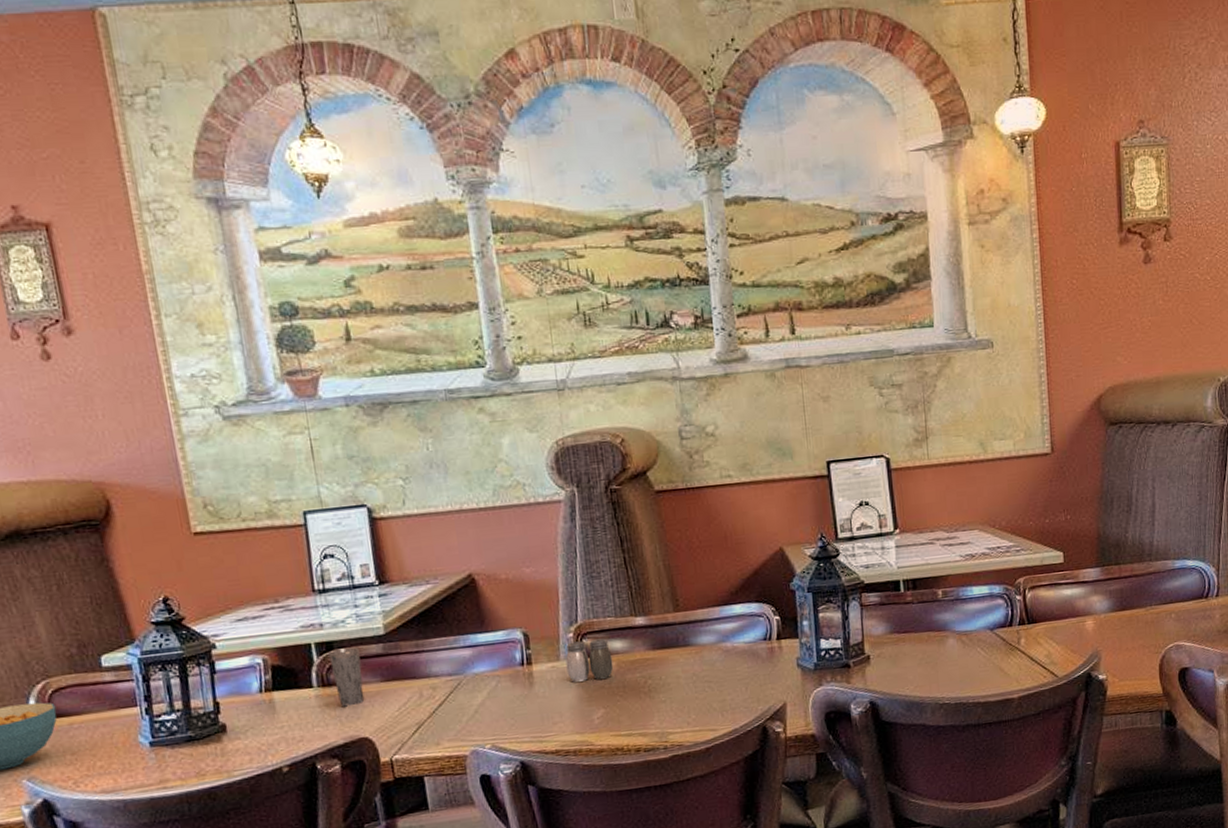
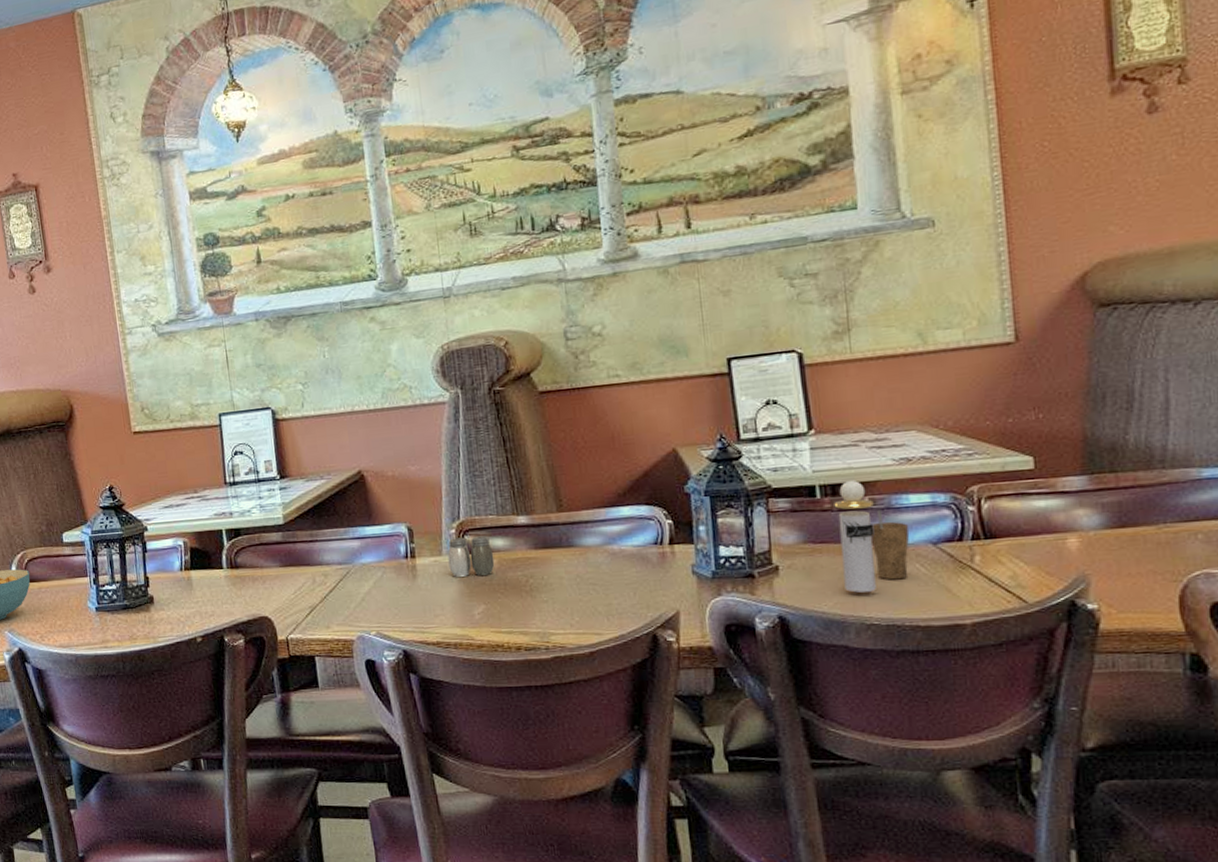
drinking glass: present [328,647,365,707] -> none [236,534,266,588]
perfume bottle: none [914,574,947,676] -> present [834,480,876,593]
cup: none [943,601,973,663] -> present [870,510,910,580]

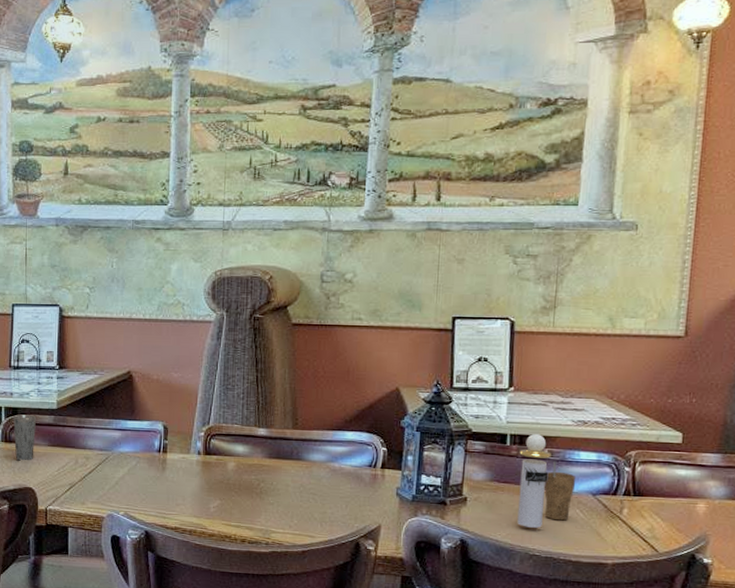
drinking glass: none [236,534,266,588] -> present [13,414,36,461]
salt and pepper shaker: present [447,535,495,577] -> none [194,440,234,475]

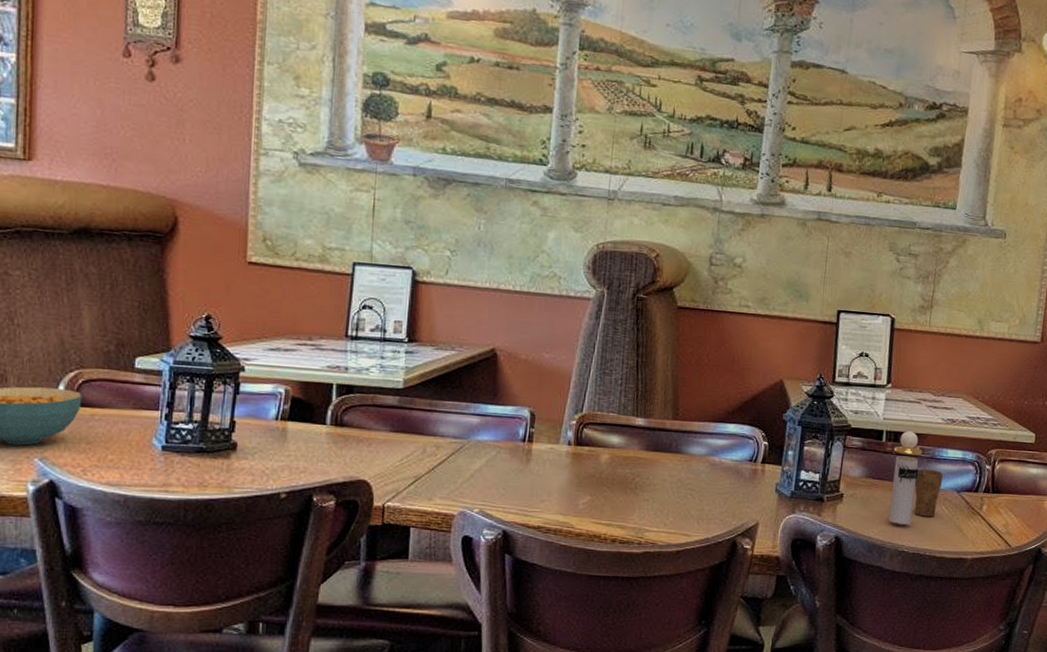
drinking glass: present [13,414,36,461] -> none [347,393,376,449]

